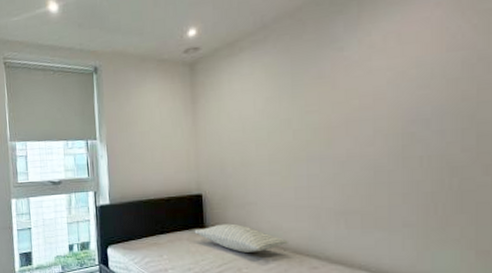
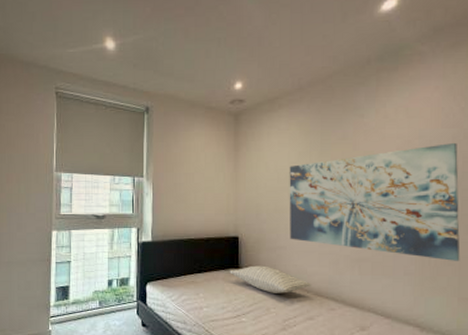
wall art: none [255,67,478,208] -> present [289,142,460,261]

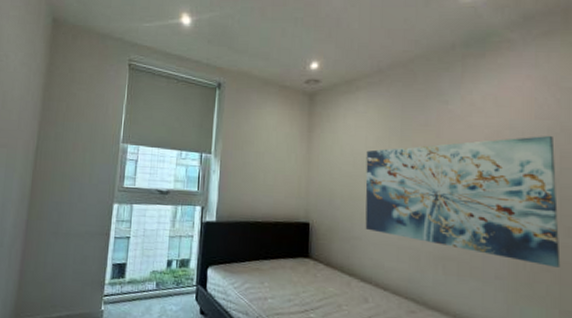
pillow: present [230,265,311,293] -> none [298,255,389,289]

